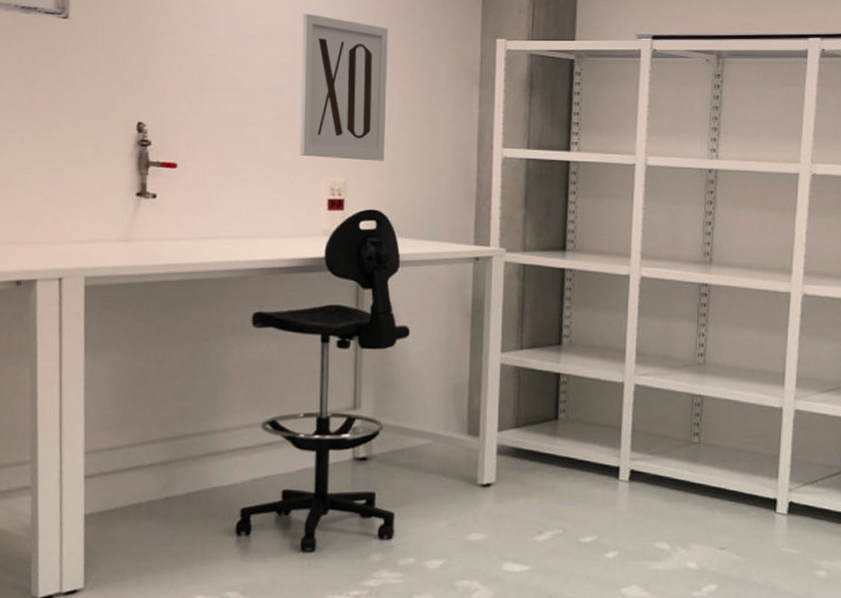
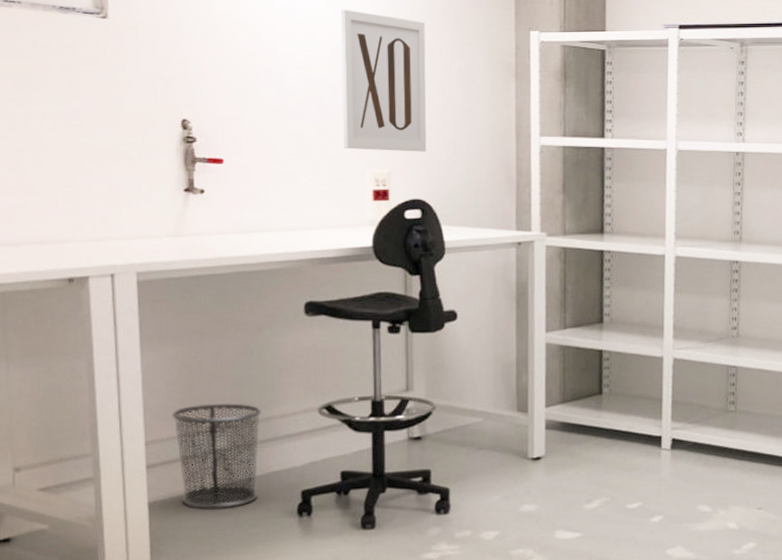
waste bin: none [113,414,204,524] -> present [172,403,261,509]

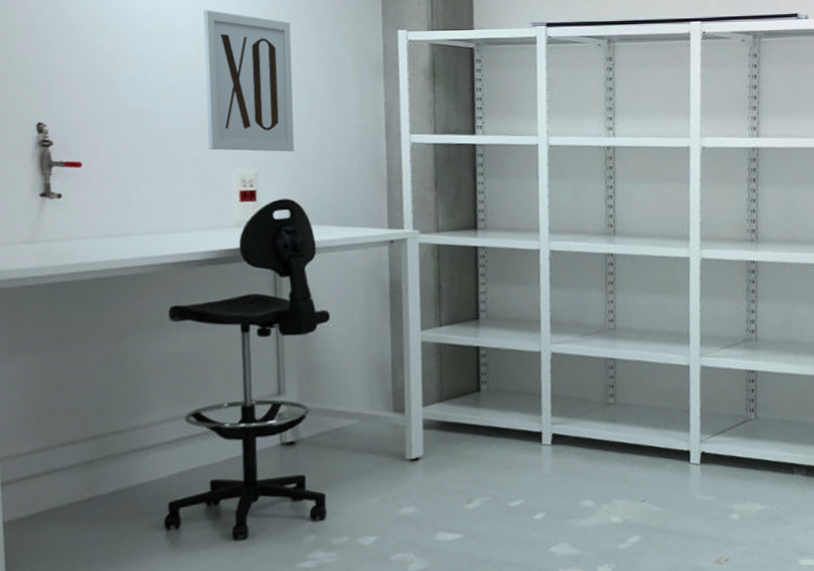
waste bin: present [172,403,261,509] -> none [28,414,125,526]

